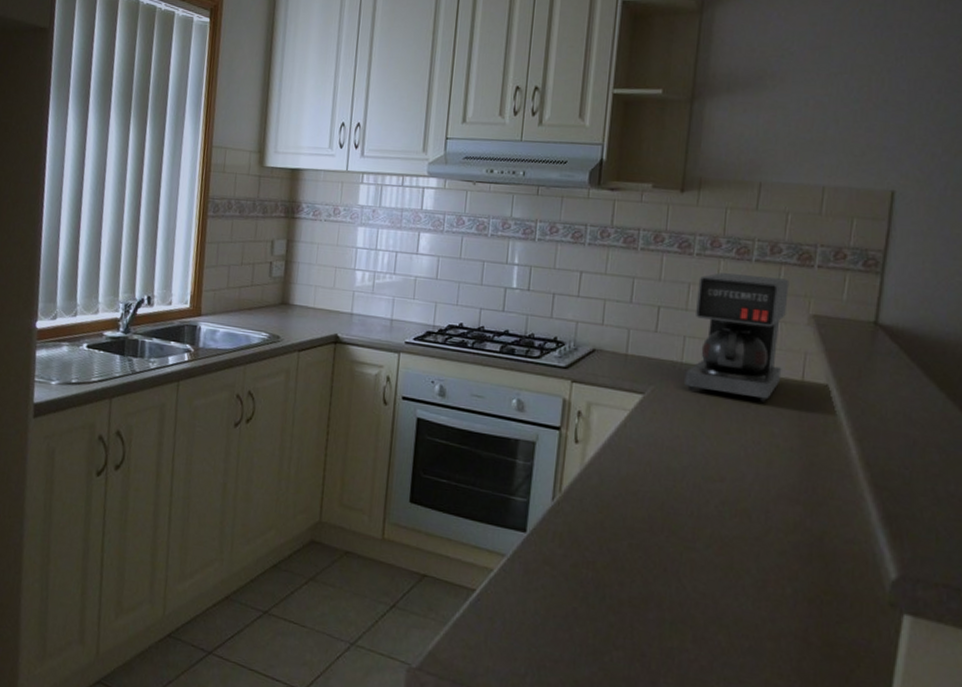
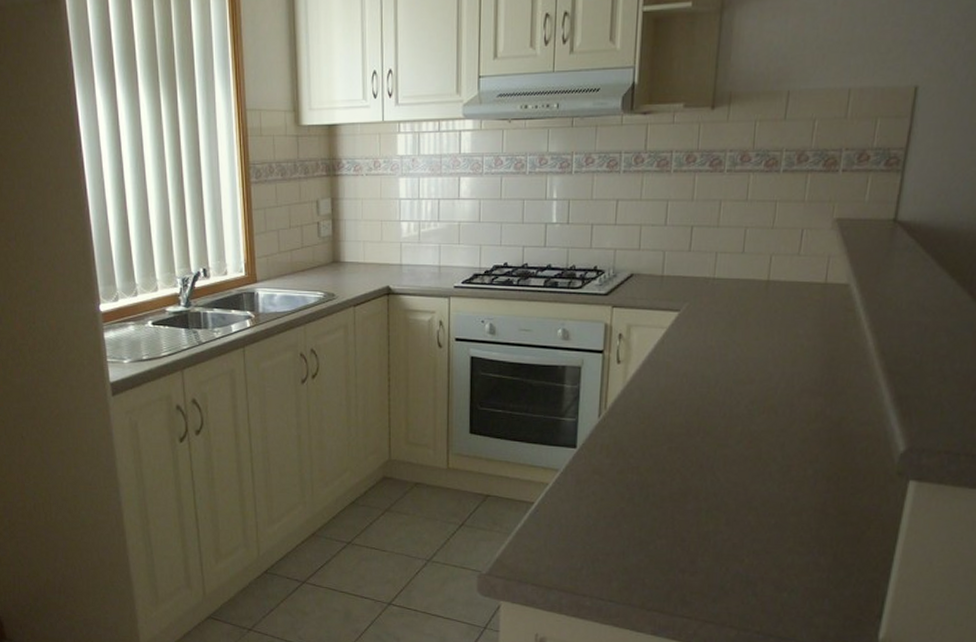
coffee maker: present [684,272,789,402] -> none [717,186,815,307]

